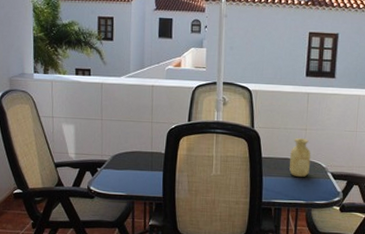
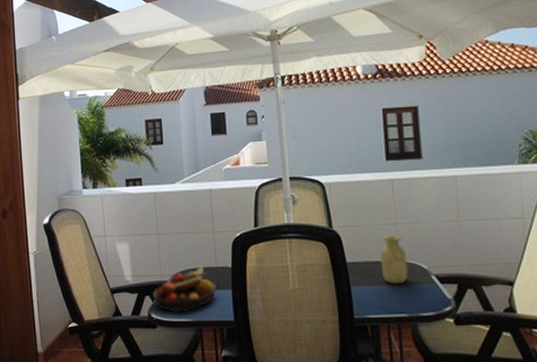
fruit bowl: none [92,150,150,188] -> present [152,266,217,313]

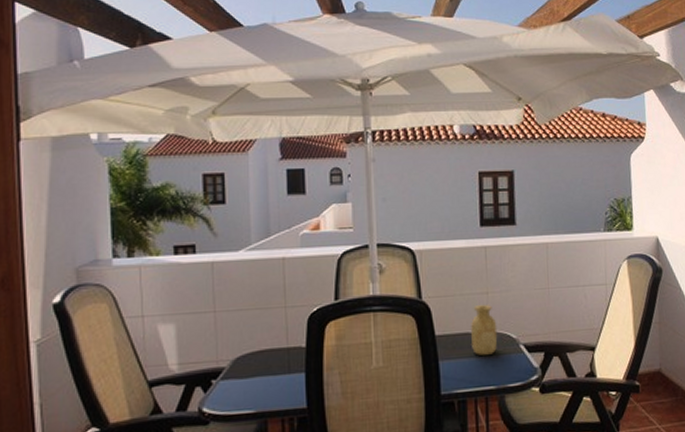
fruit bowl: present [152,266,217,313] -> none [205,347,287,405]

